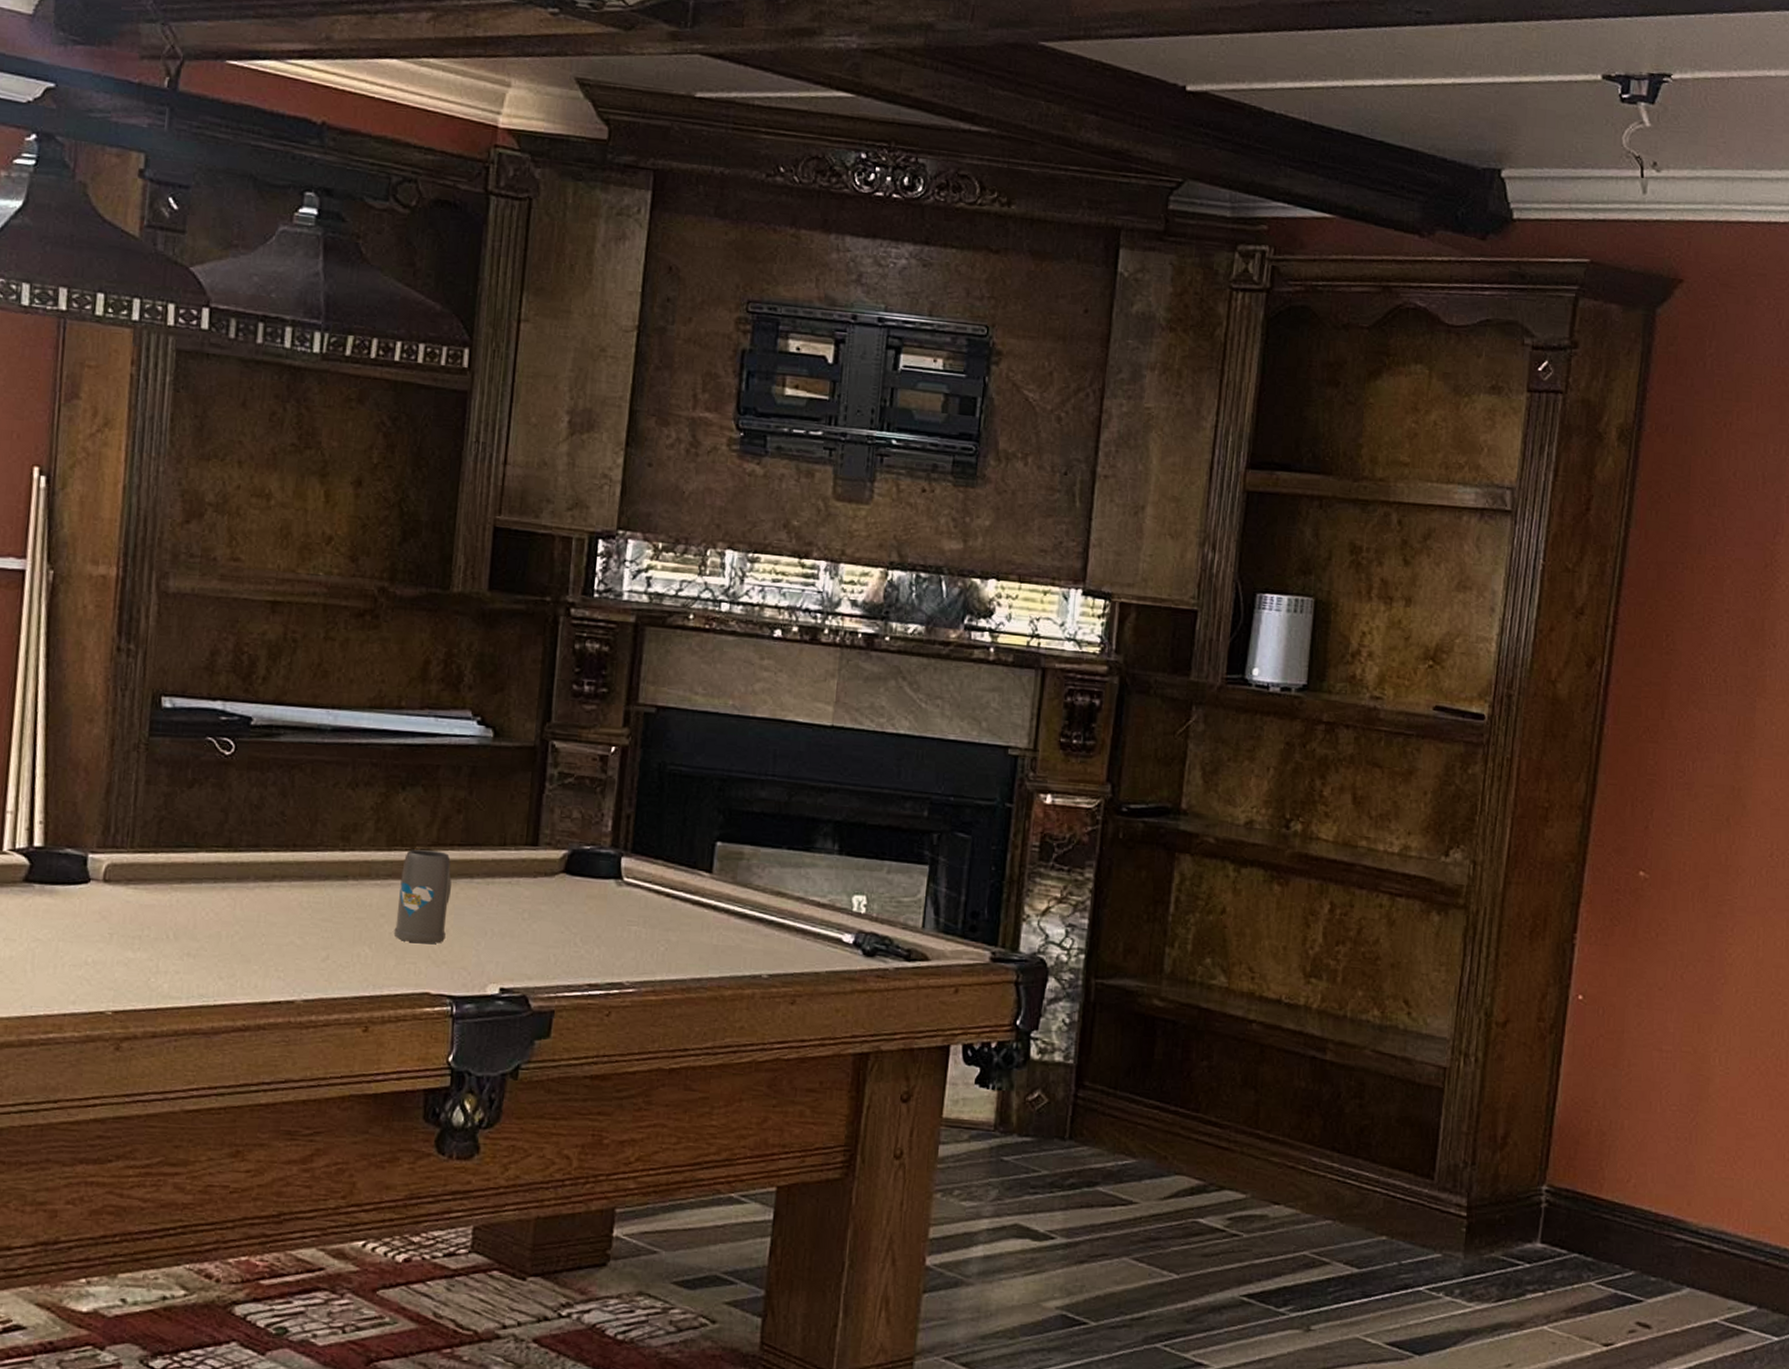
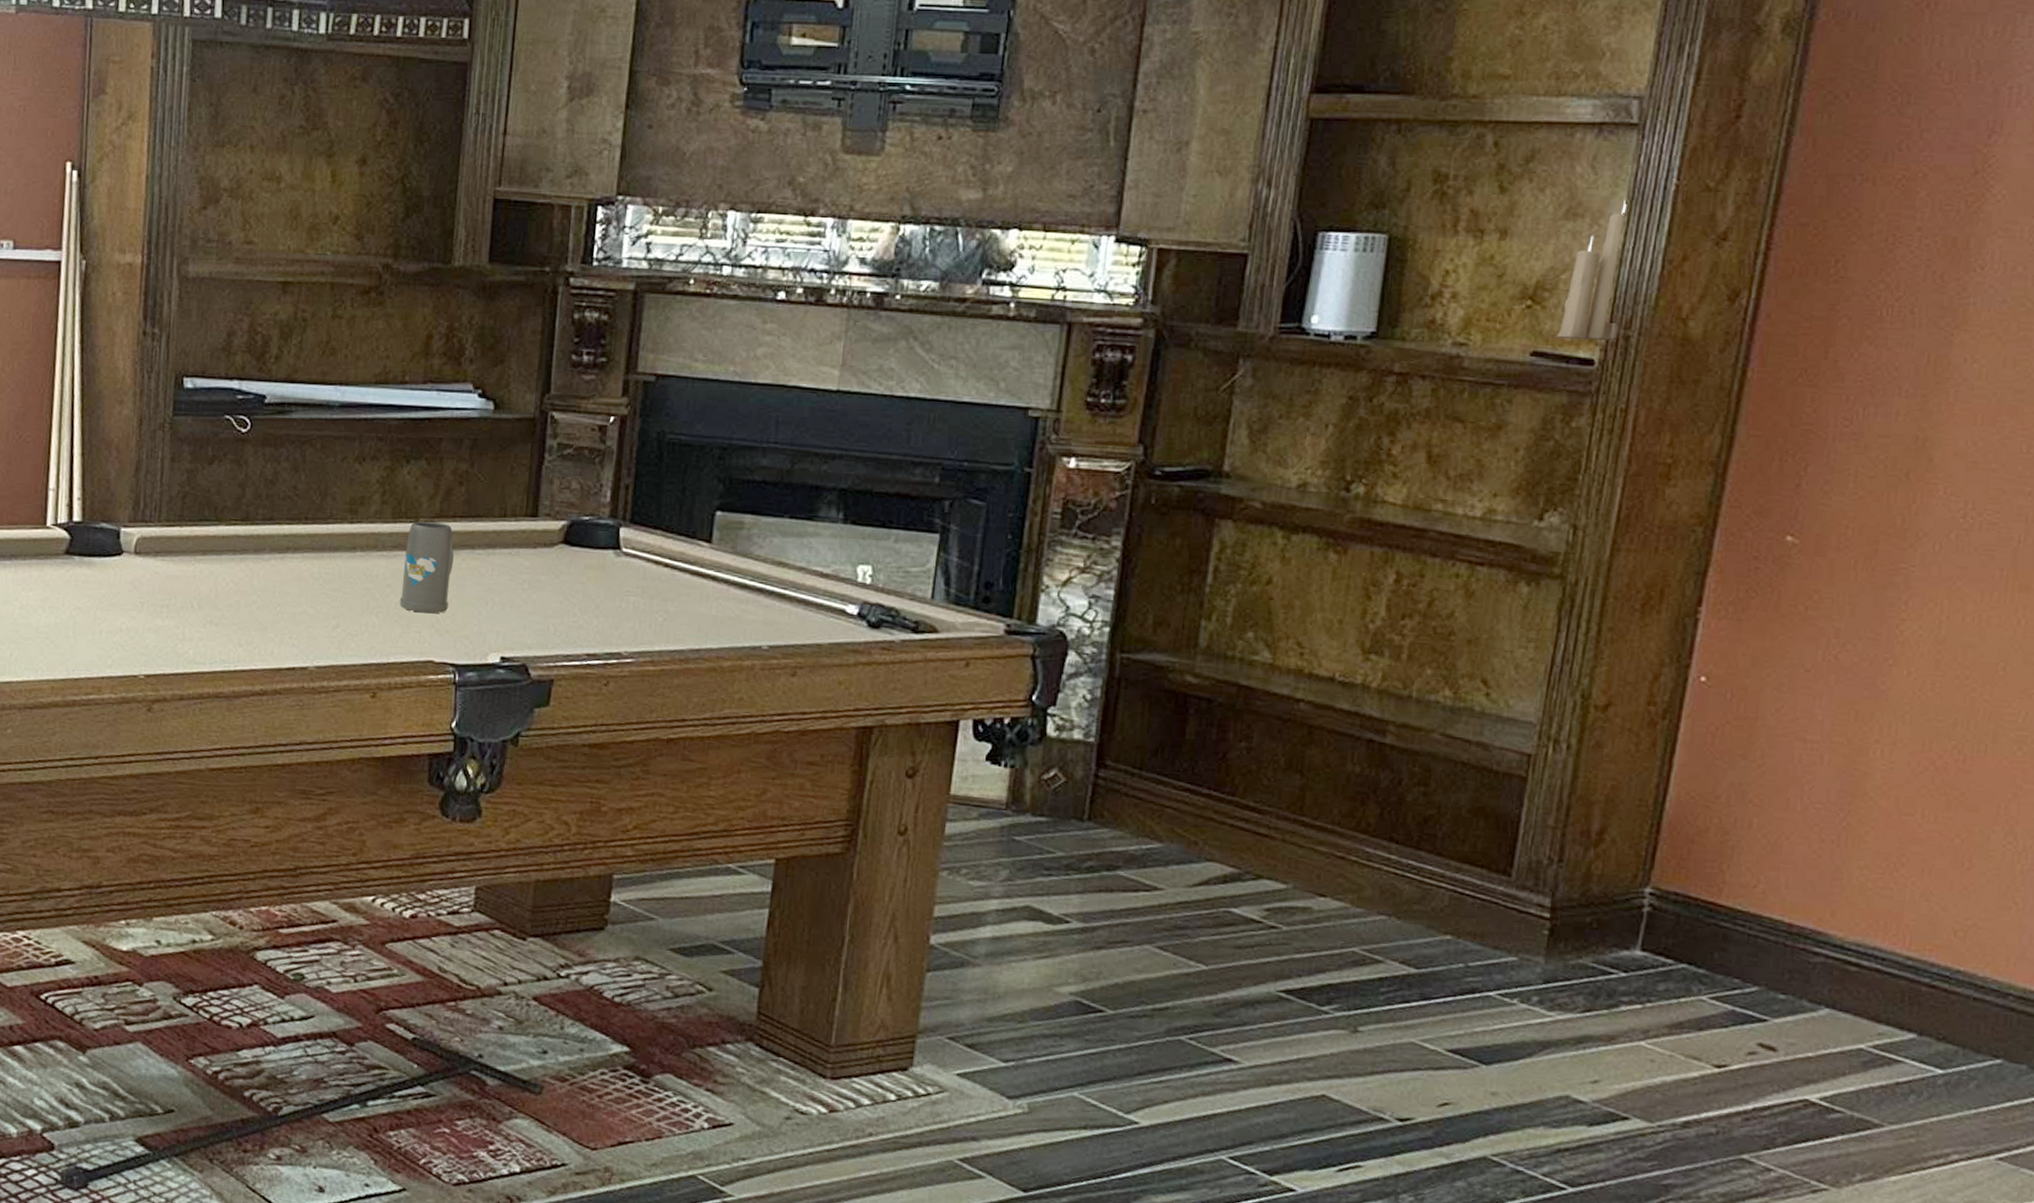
candle: none [1453,576,1505,699] -> present [1556,200,1627,342]

